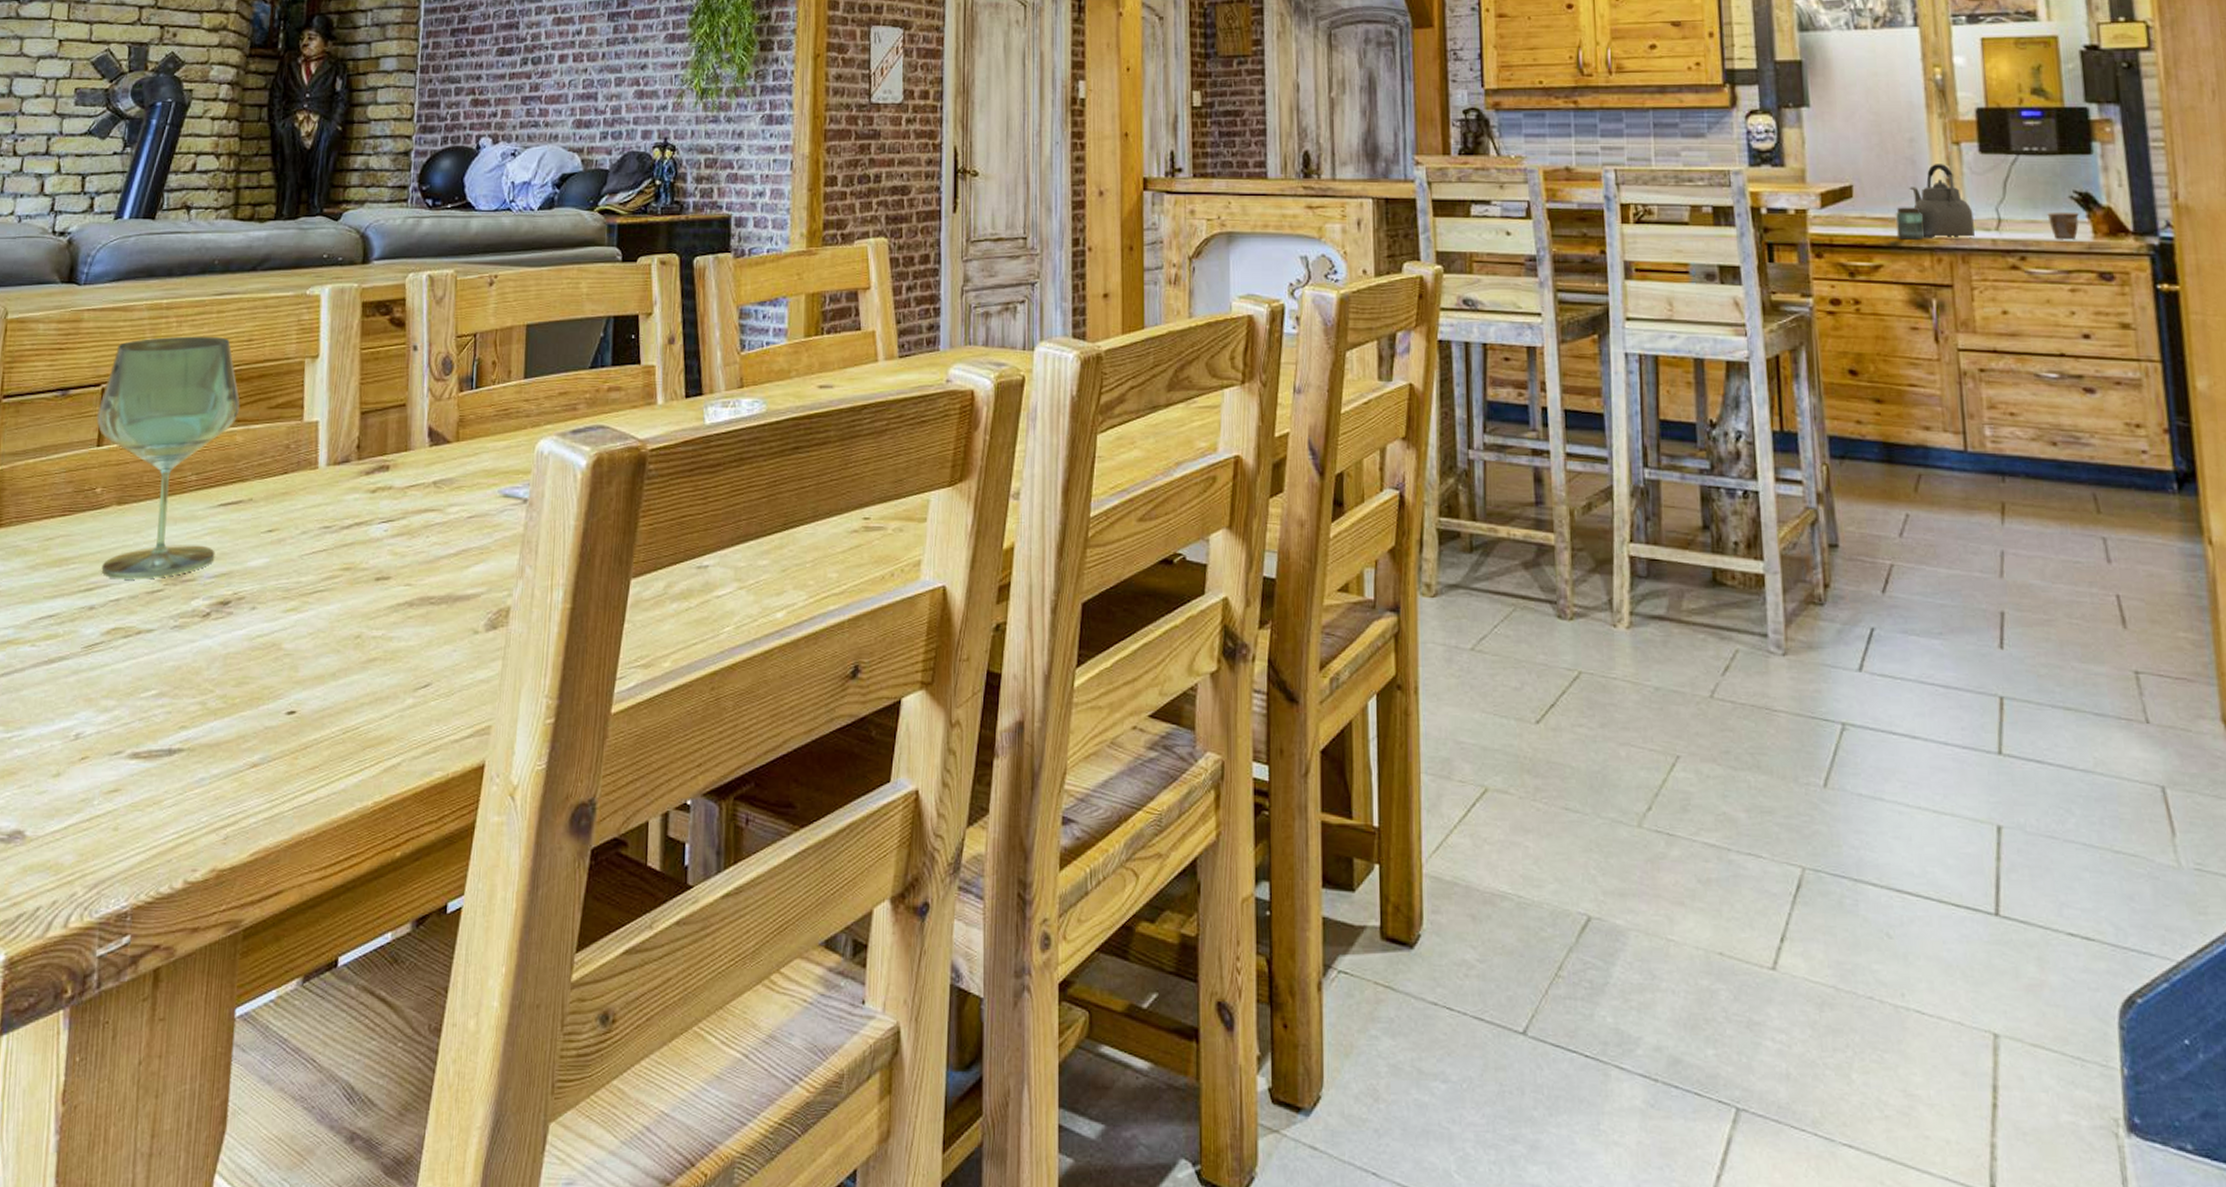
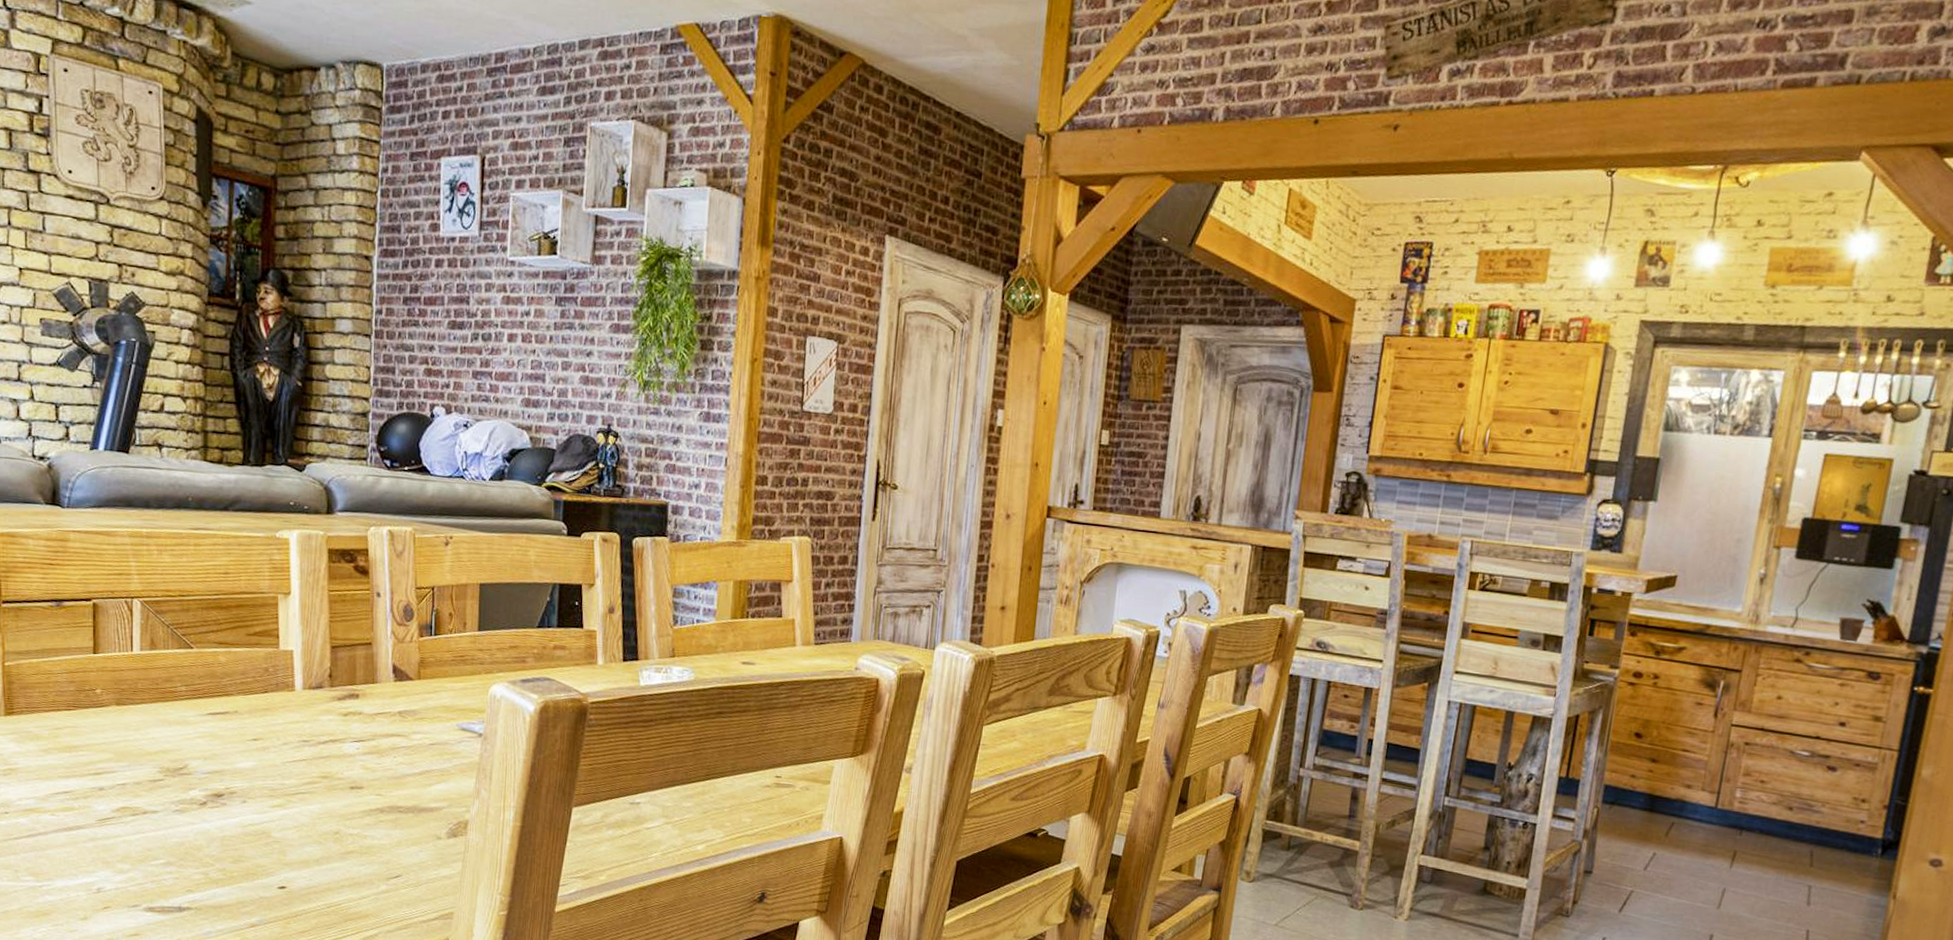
wine glass: present [96,336,240,580] -> none [91,562,221,770]
peanut butter: present [1895,207,1924,241] -> none [1704,599,1732,630]
kettle: present [1909,164,1975,240] -> none [1725,564,1776,632]

